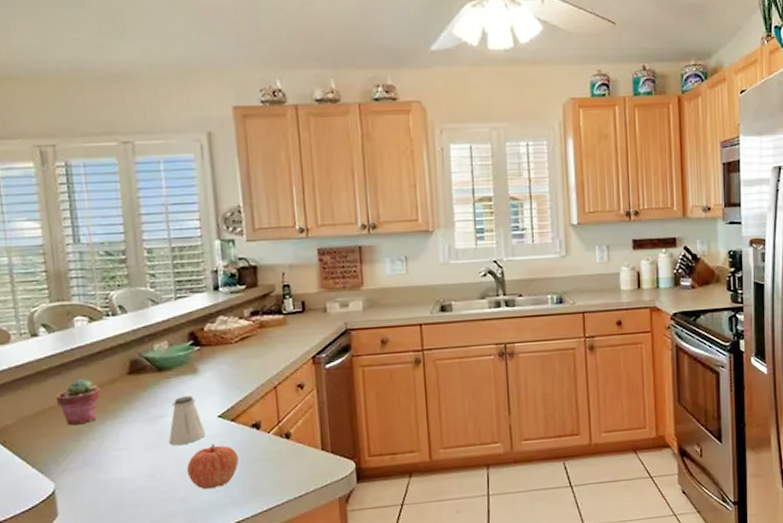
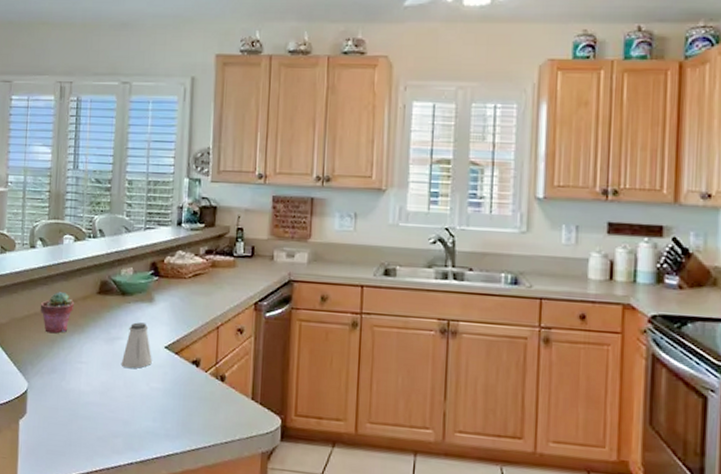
apple: present [186,444,239,490] -> none [132,373,177,418]

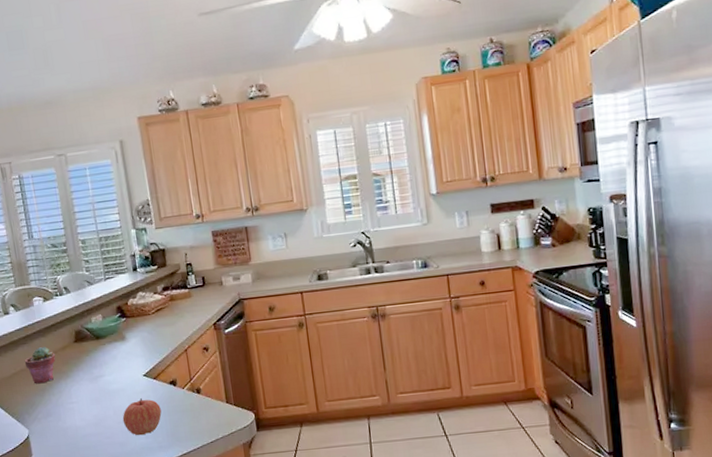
saltshaker: present [121,322,152,368] -> none [107,359,135,399]
apple: none [132,373,177,418] -> present [122,398,162,436]

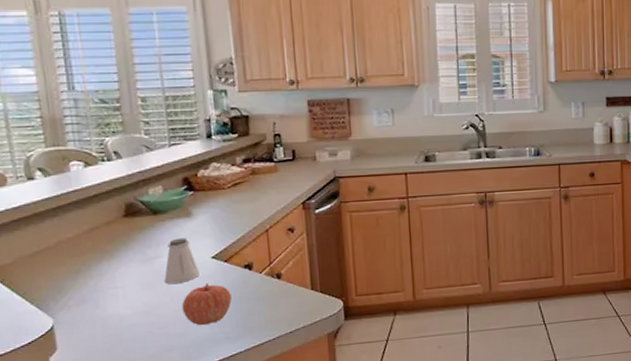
potted succulent: present [24,347,56,384] -> none [53,221,97,265]
saltshaker: none [107,359,135,399] -> present [164,238,200,284]

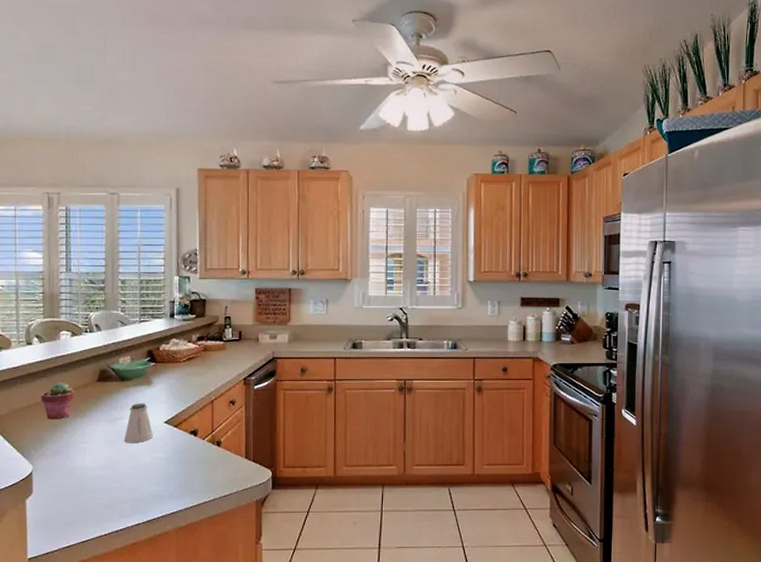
potted succulent: none [53,221,97,265] -> present [40,382,75,420]
apple: present [181,283,232,326] -> none [136,445,177,483]

